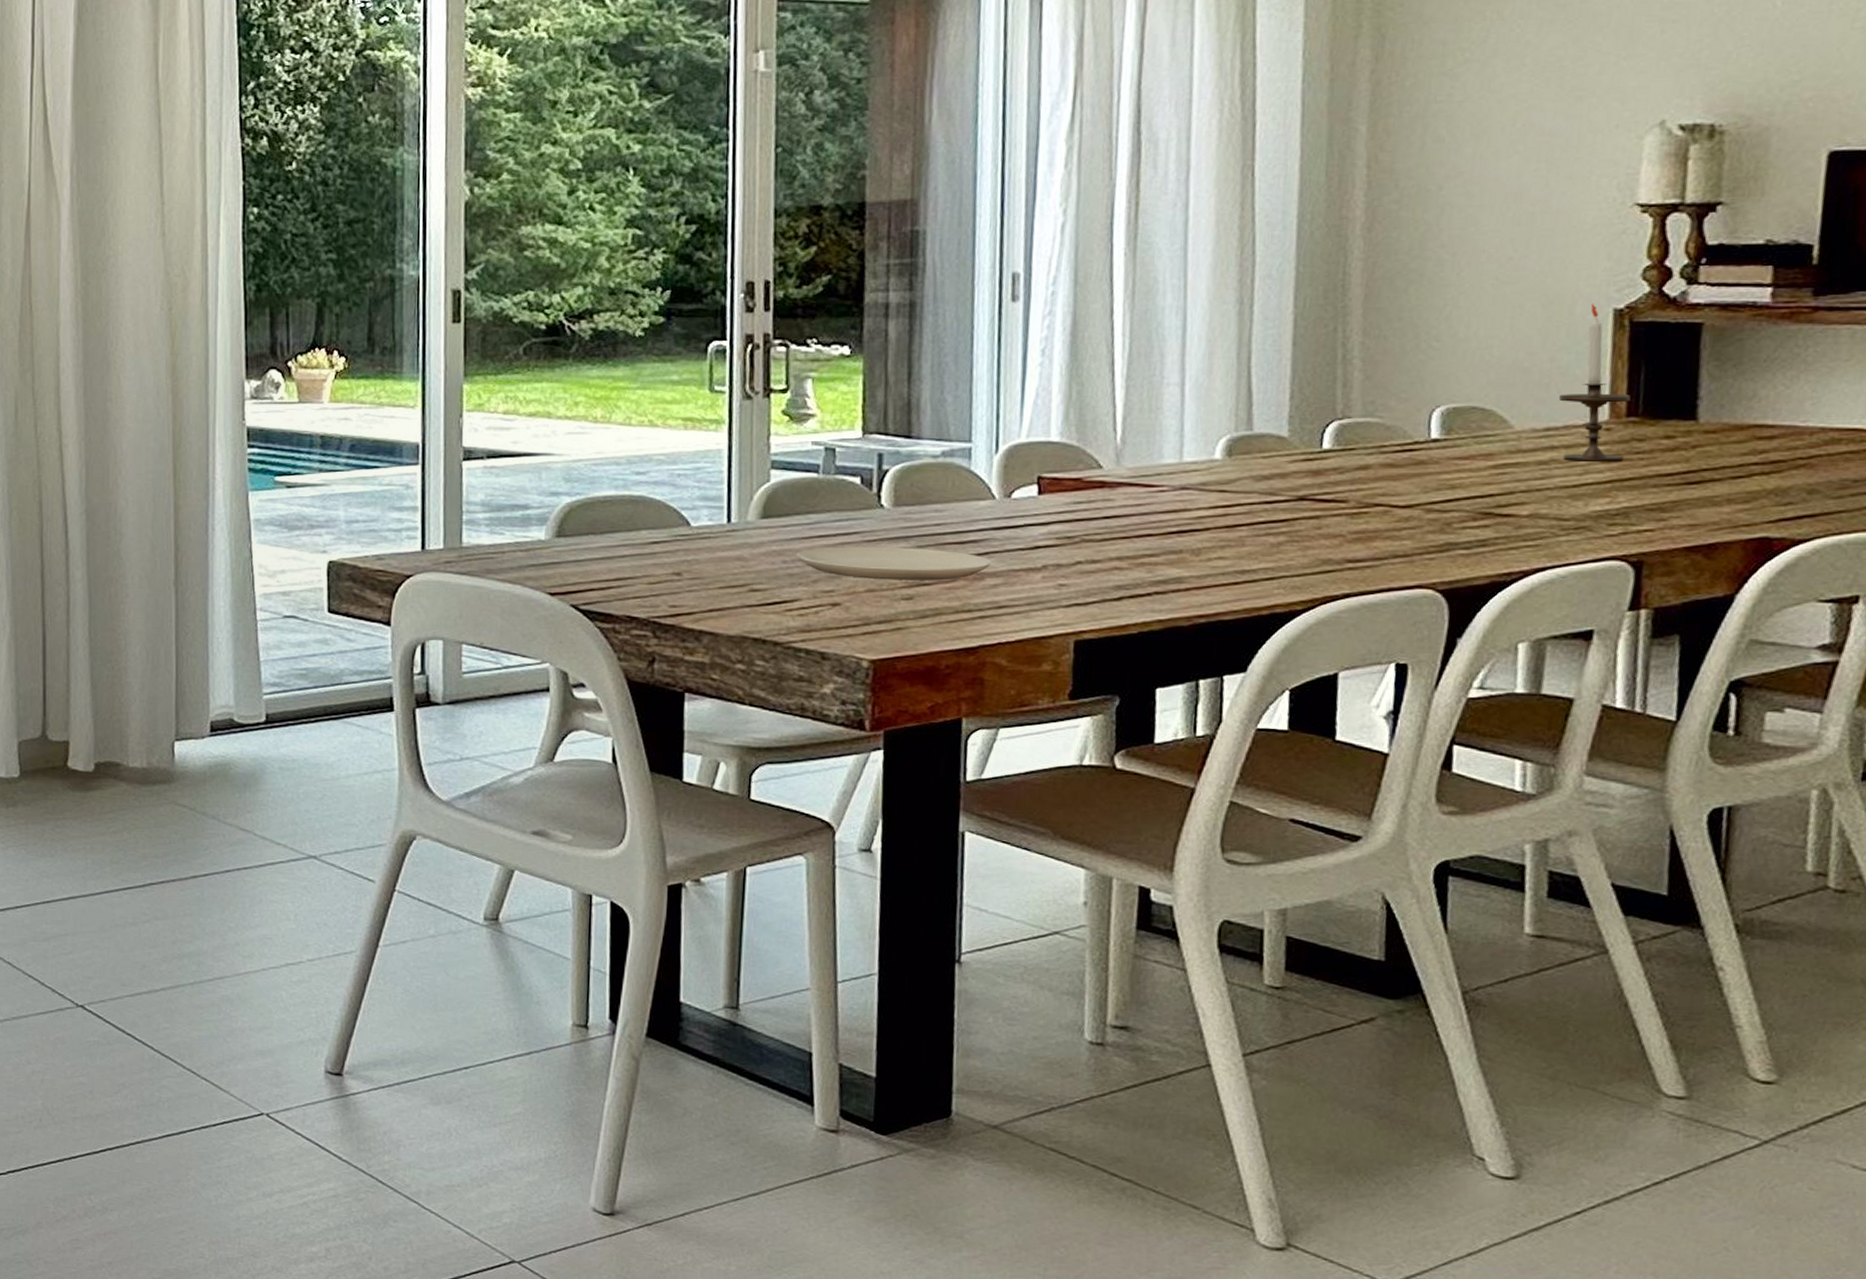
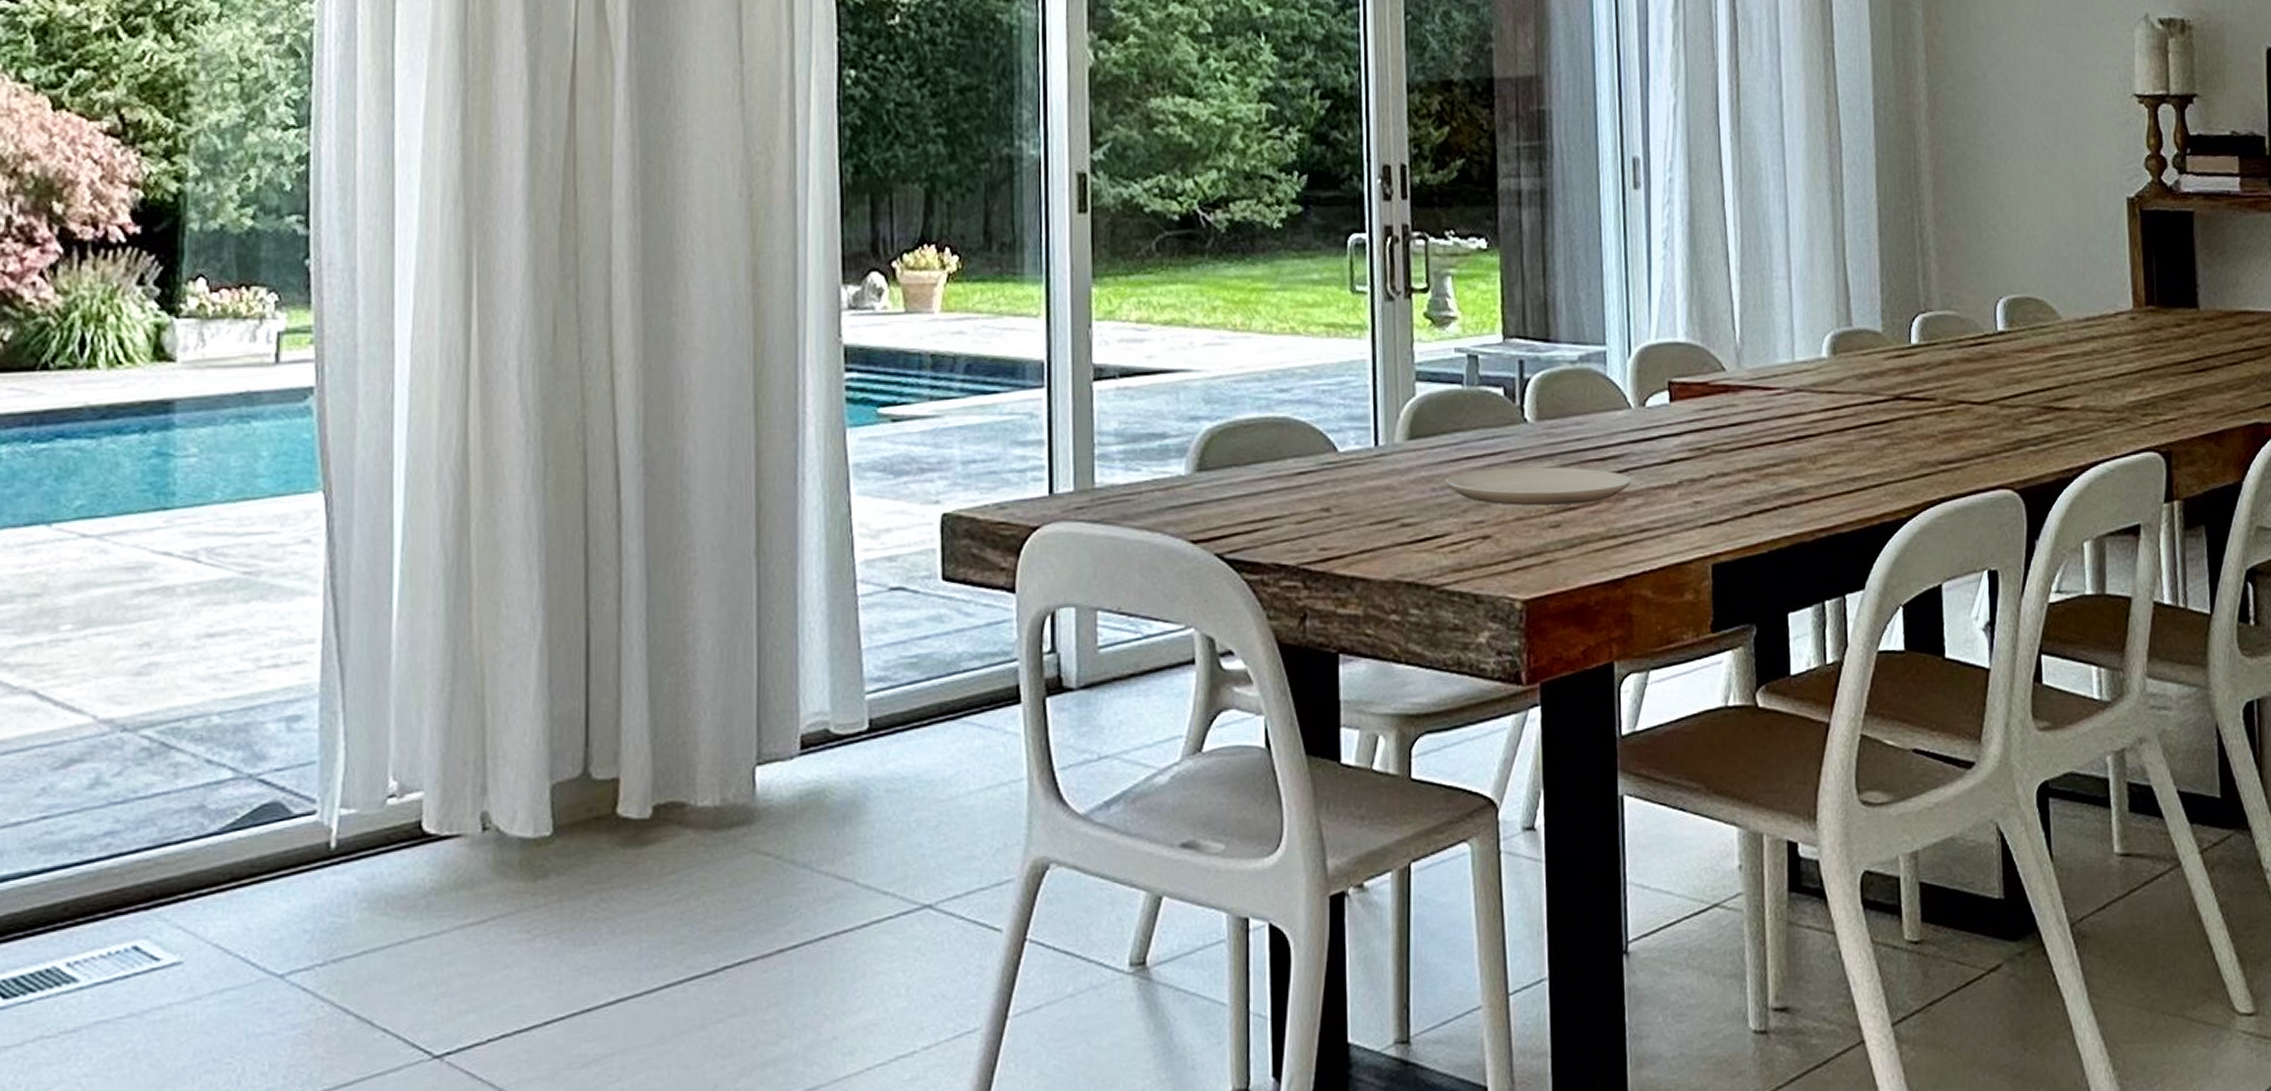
candlestick: present [1558,303,1631,463] -> none [2093,191,2147,353]

